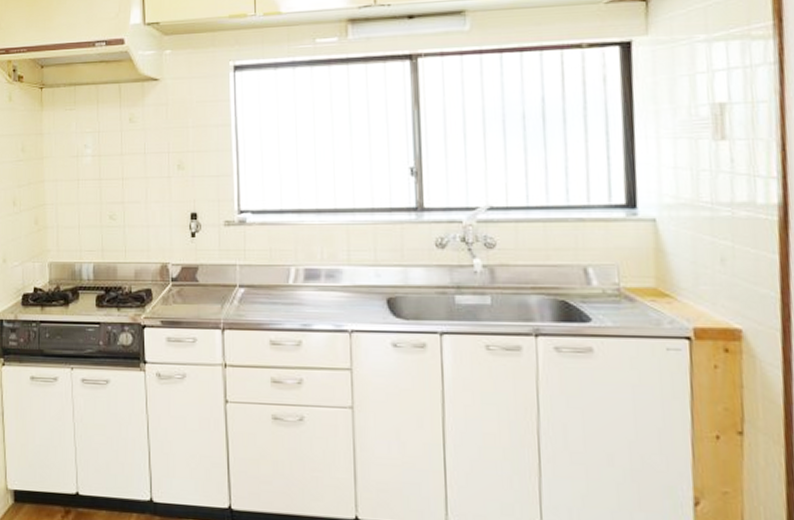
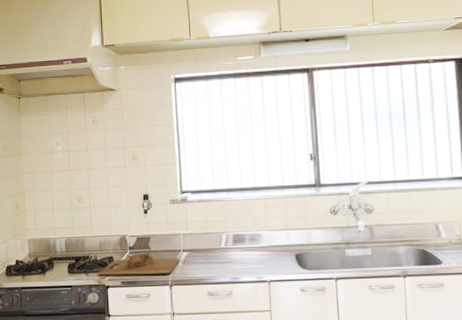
cutting board: none [133,286,234,314] -> present [98,253,179,276]

